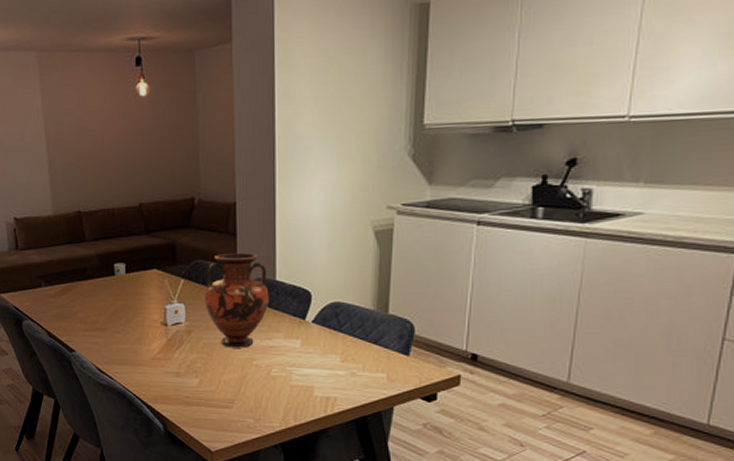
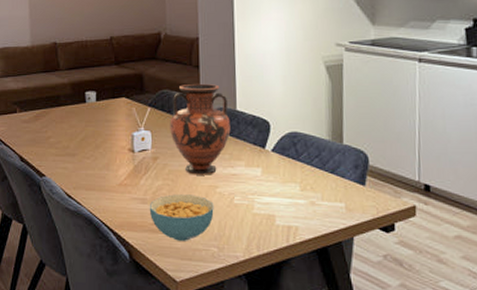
cereal bowl: none [183,367,250,413] -> present [149,194,214,241]

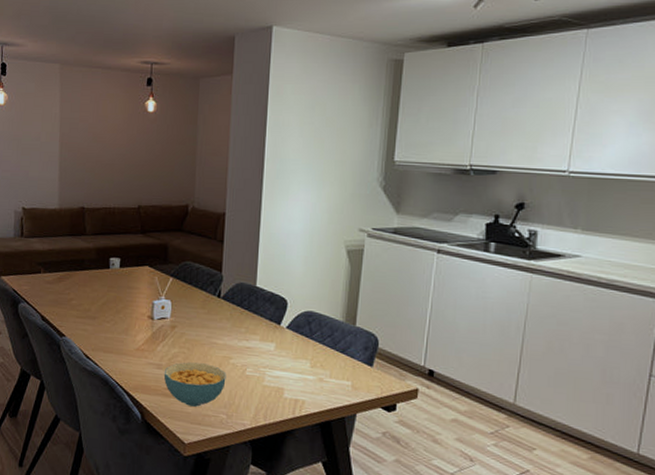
vase: present [170,84,231,175] -> none [190,258,249,347]

